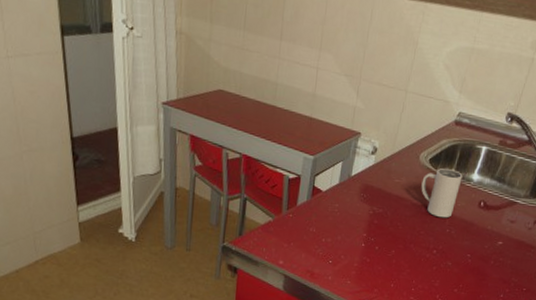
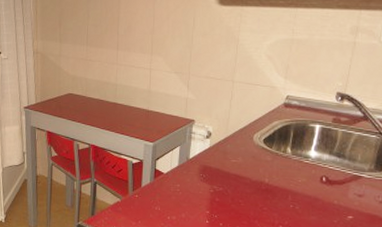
mug: present [421,168,463,218] -> none [258,147,299,194]

